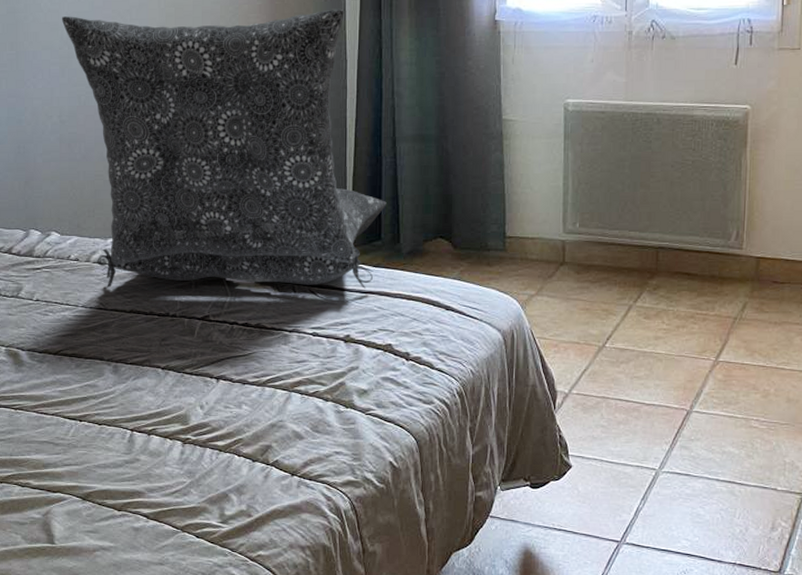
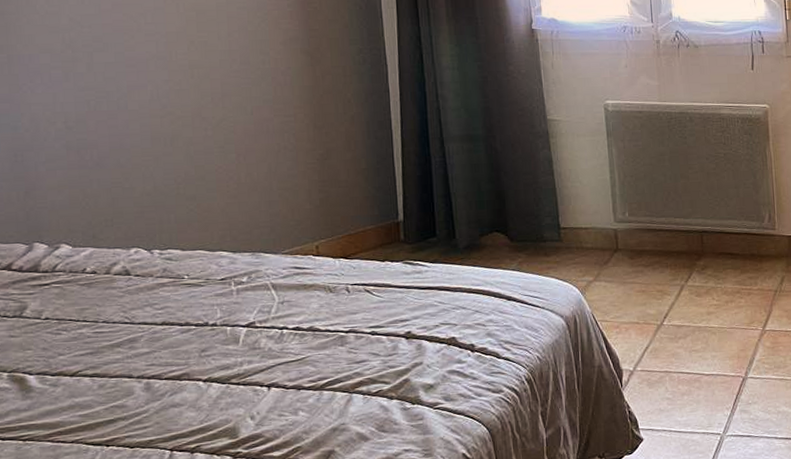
pillow: present [61,8,387,289] -> none [62,16,439,300]

